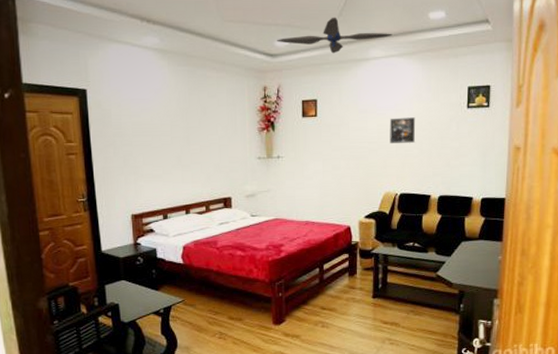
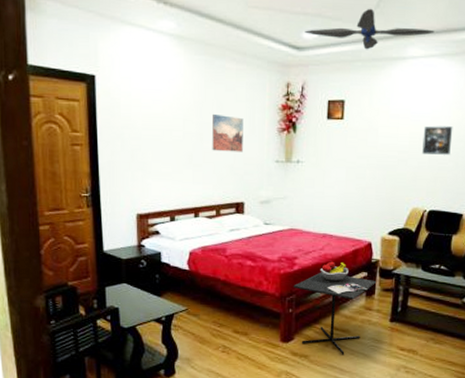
wall art: none [197,118,227,152] -> present [212,113,244,152]
kitchen table: none [281,246,357,332] -> present [293,261,376,354]

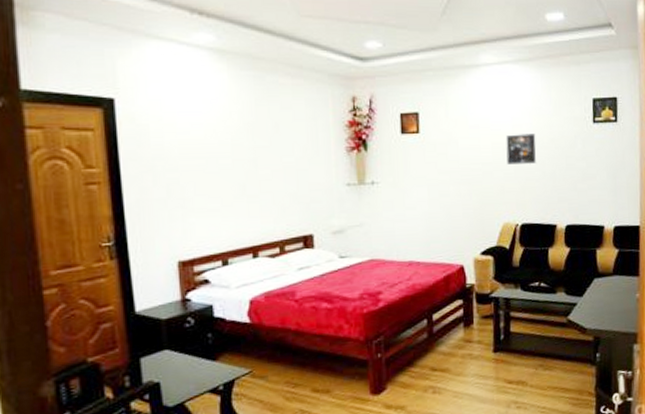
wall art: present [212,113,244,152] -> none [267,135,307,179]
kitchen table: present [293,261,376,354] -> none [380,292,473,399]
ceiling fan: present [305,8,435,50] -> none [368,15,506,58]

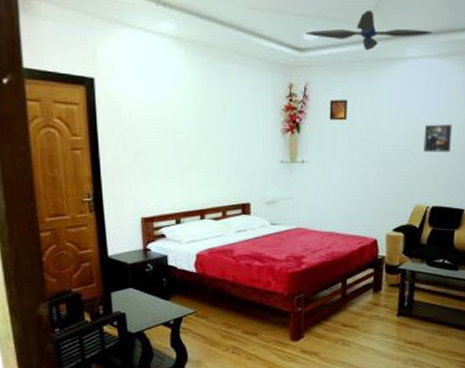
ceiling fan: none [368,15,506,58] -> present [306,9,432,51]

